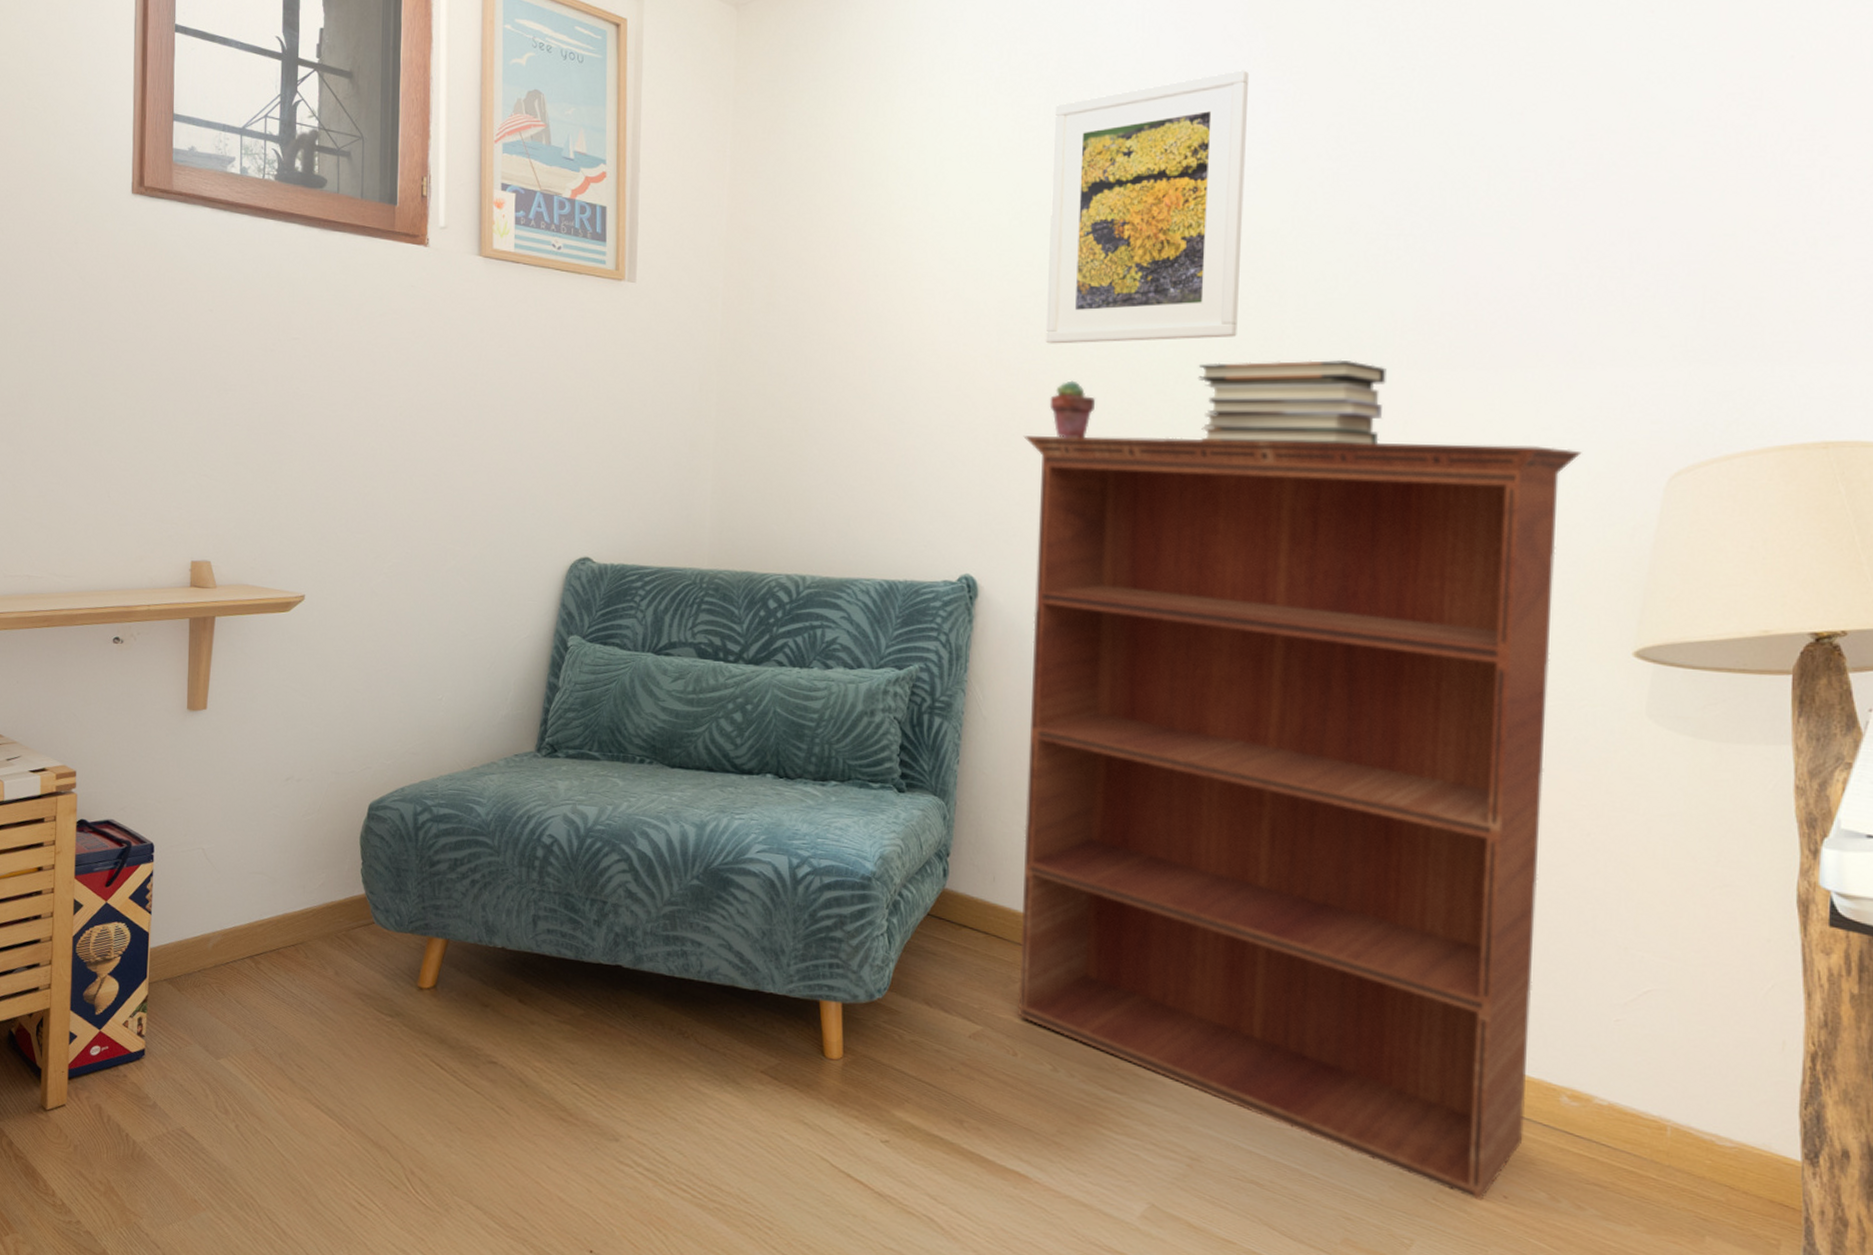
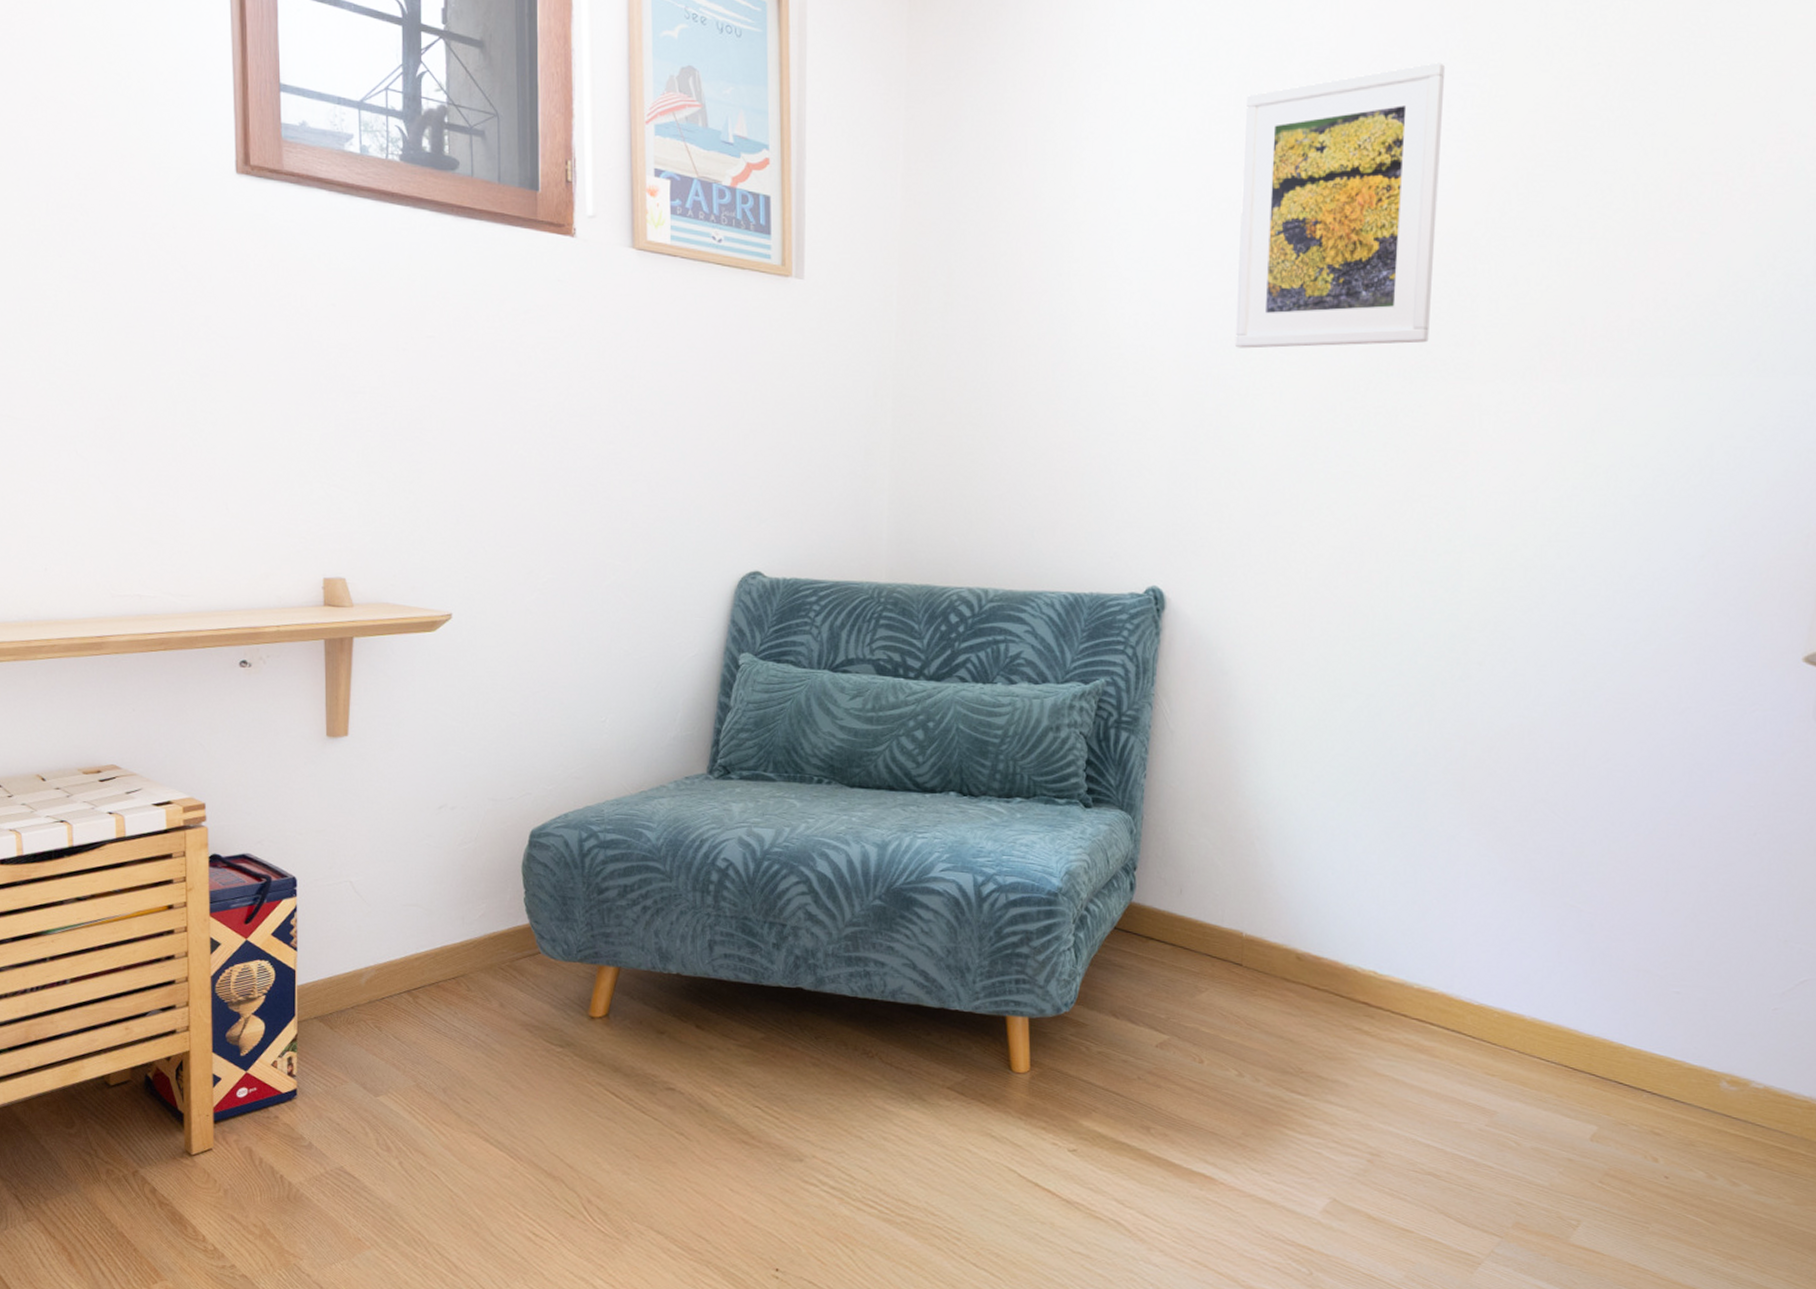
bookcase: present [1018,436,1582,1200] -> none [1204,444,1762,1181]
potted succulent: present [1049,380,1095,438] -> none [1239,386,1285,446]
book stack: present [1197,359,1386,445] -> none [1388,366,1576,453]

